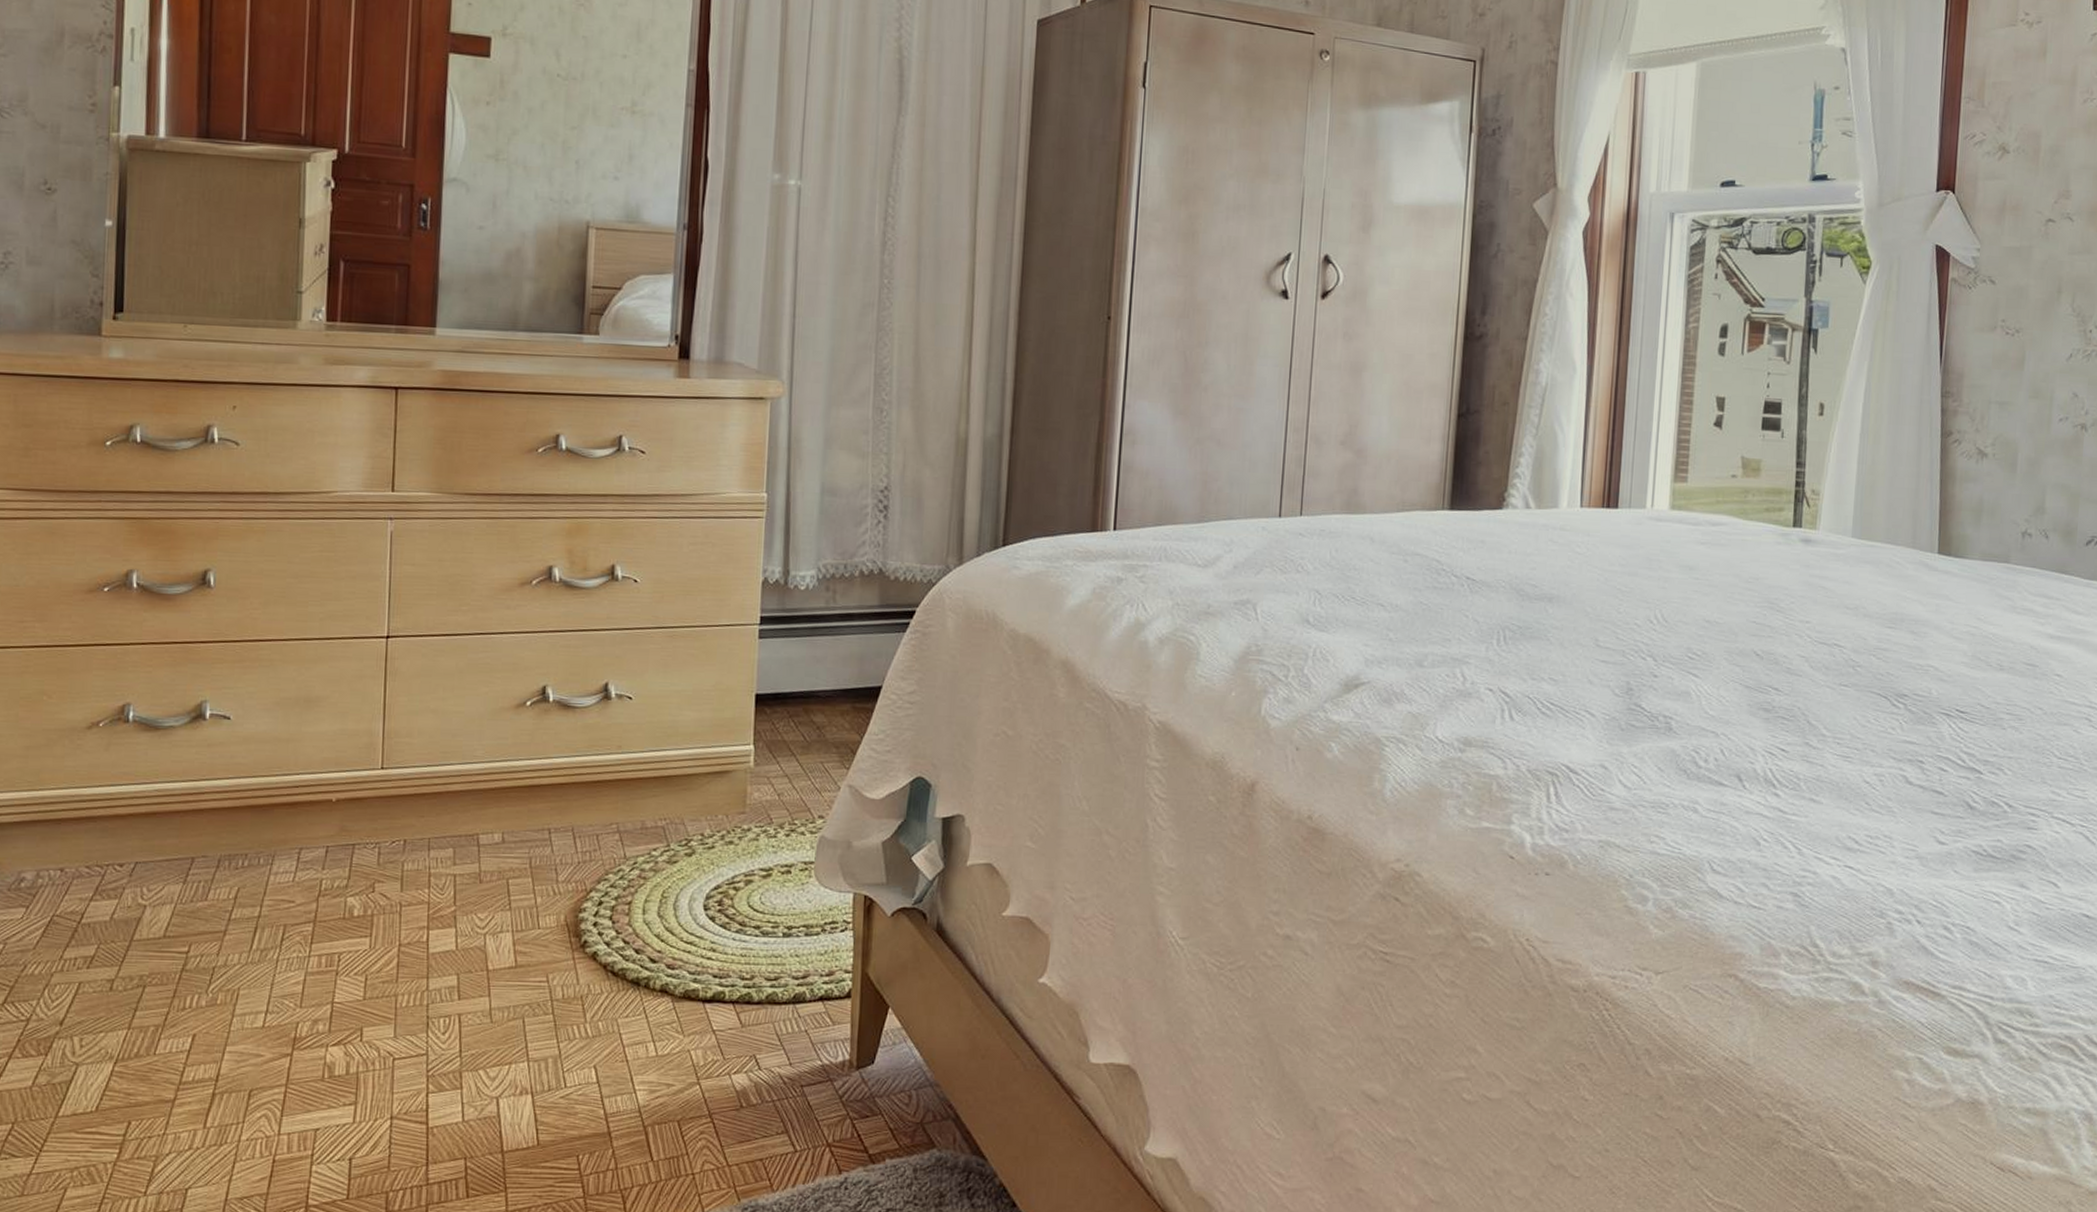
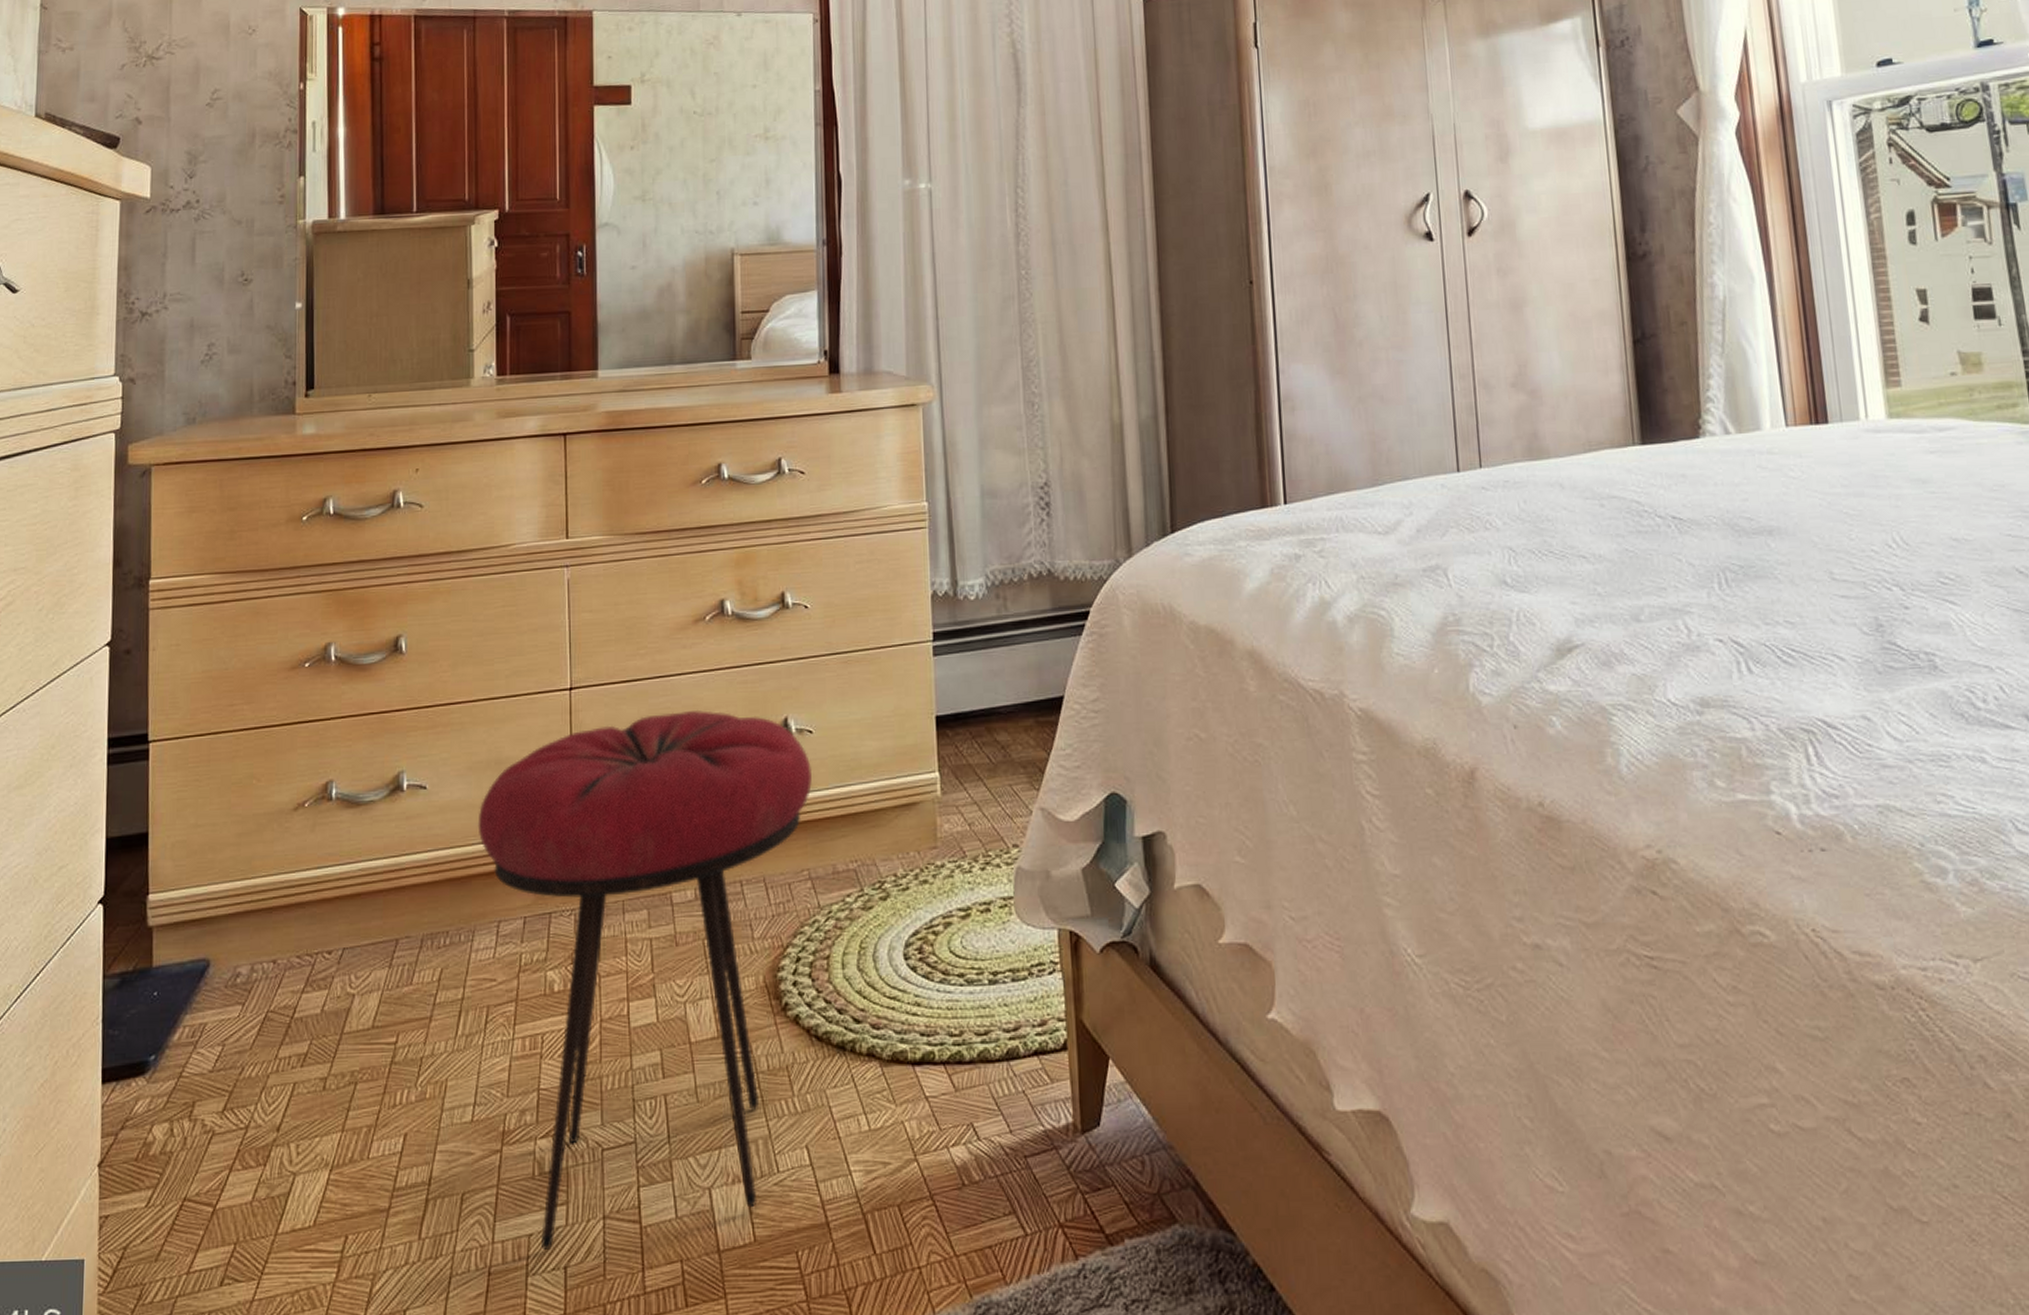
stool: none [283,668,628,1144] -> present [478,709,812,1251]

